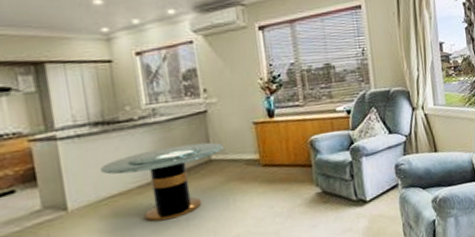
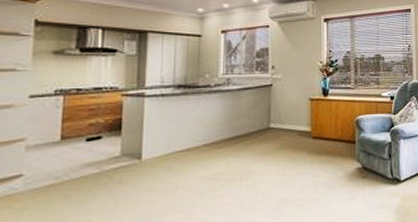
dining table: present [99,142,224,222] -> none [174,112,282,179]

